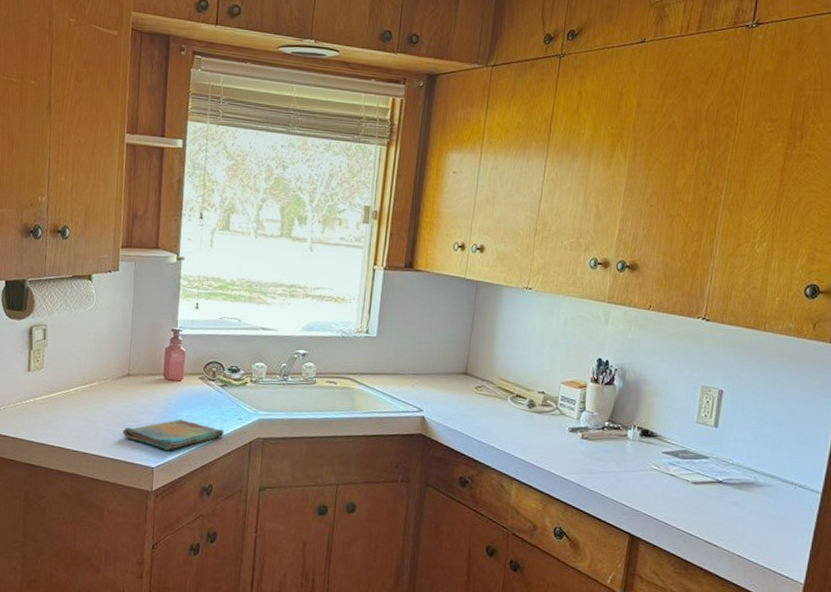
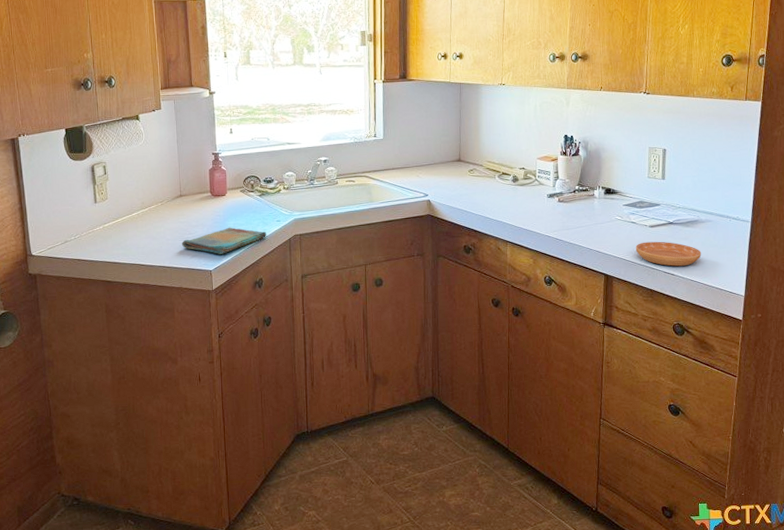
saucer: none [671,500,755,537] -> present [635,241,702,266]

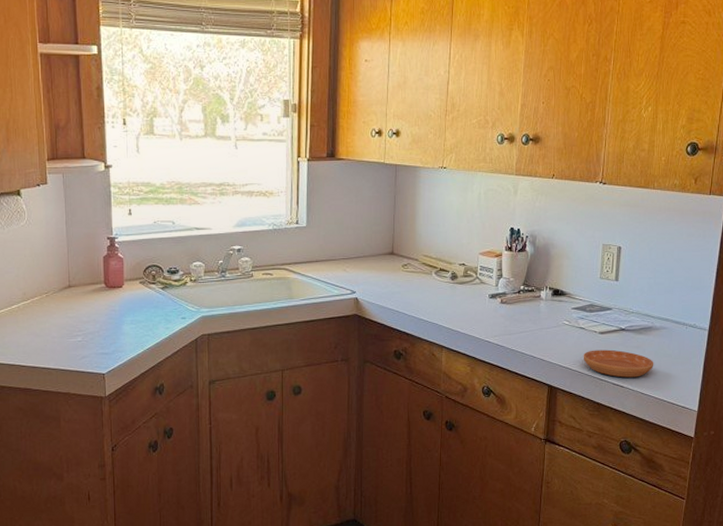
dish towel: present [181,227,267,254] -> none [69,324,170,355]

